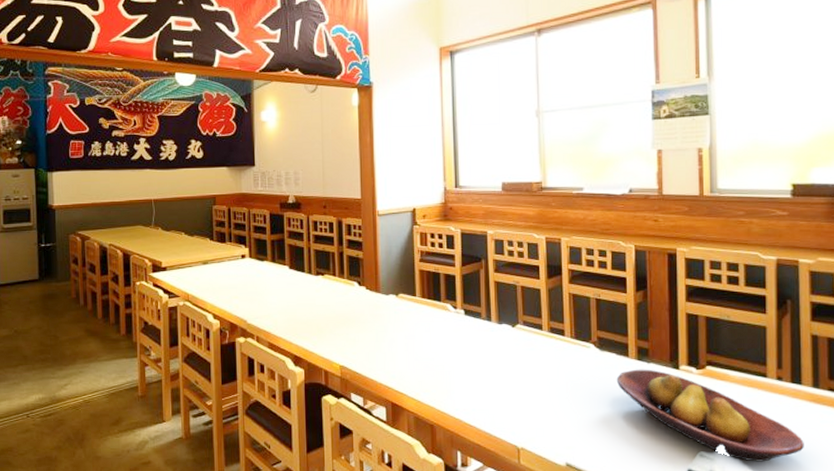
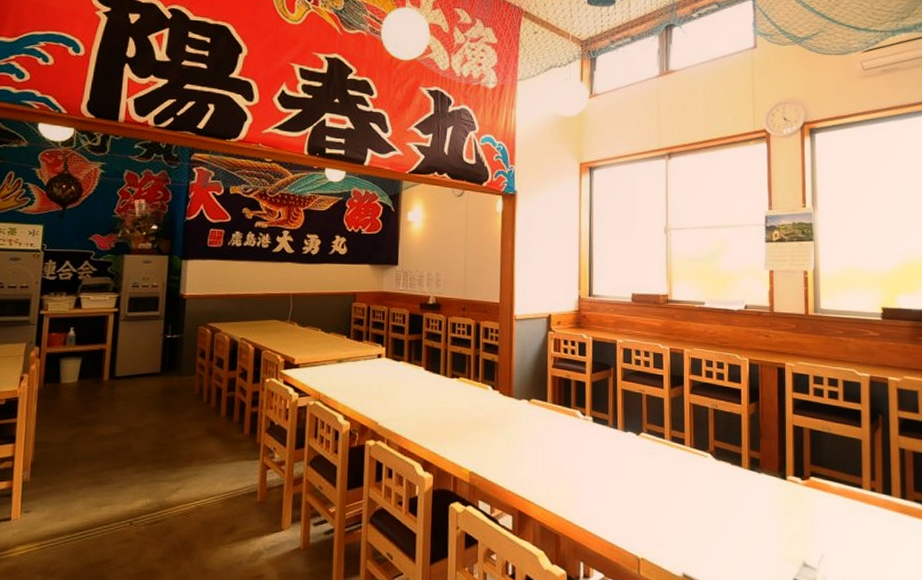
fruit bowl: present [616,369,804,462] -> none [730,479,894,572]

